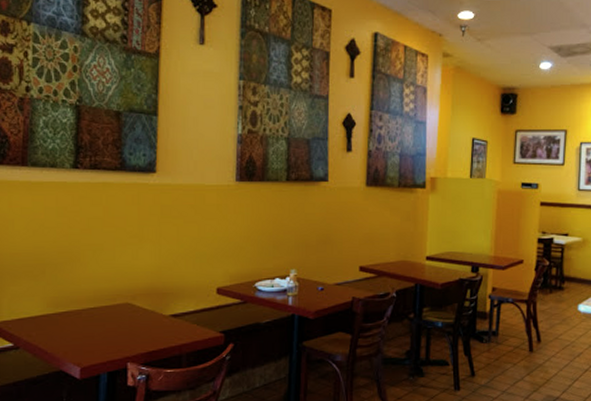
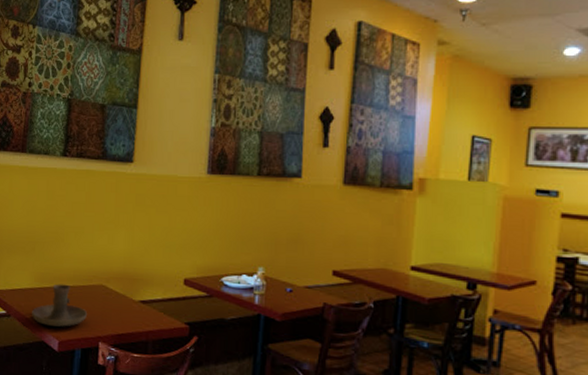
candle holder: none [44,306,112,353] -> present [31,284,87,327]

